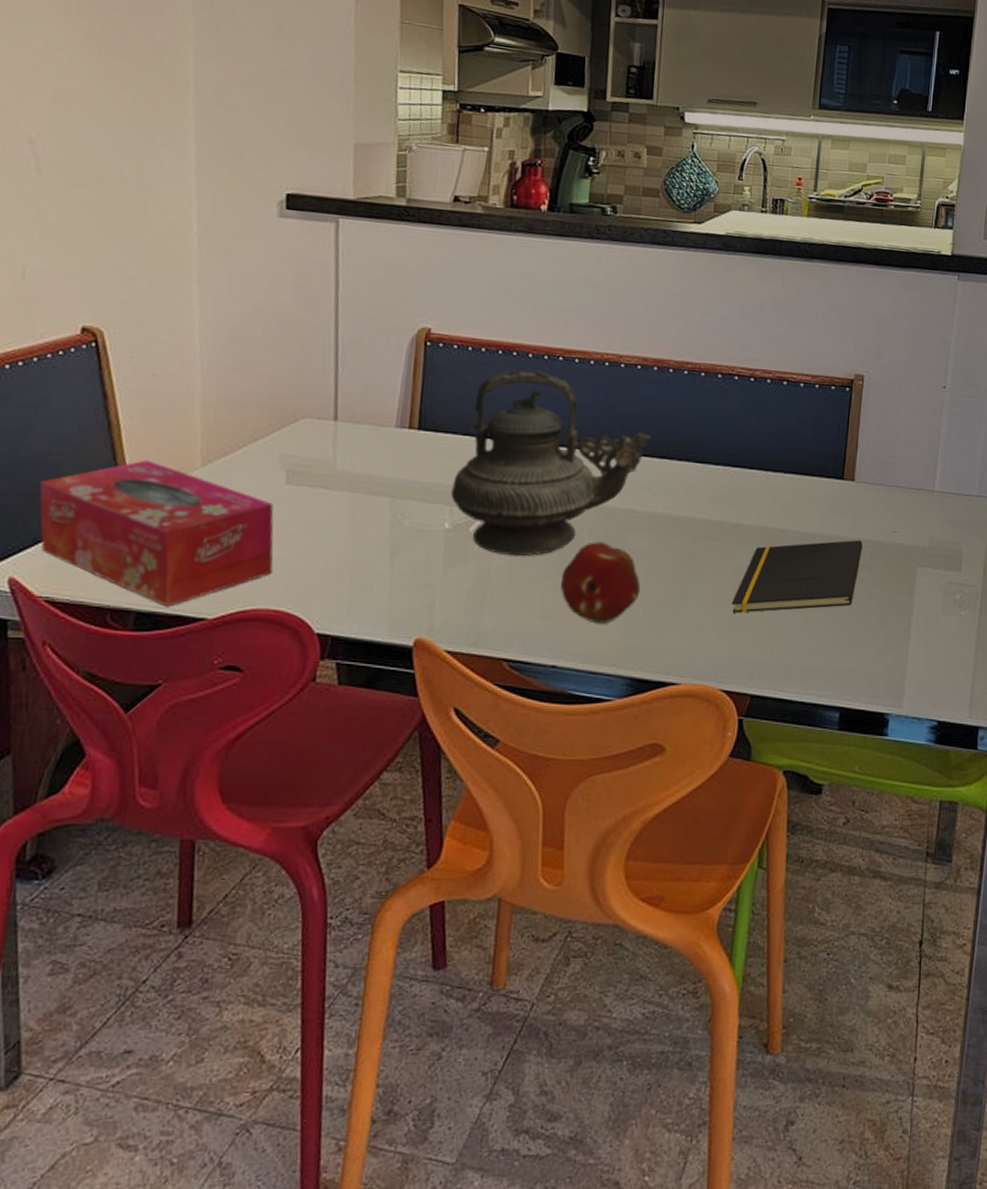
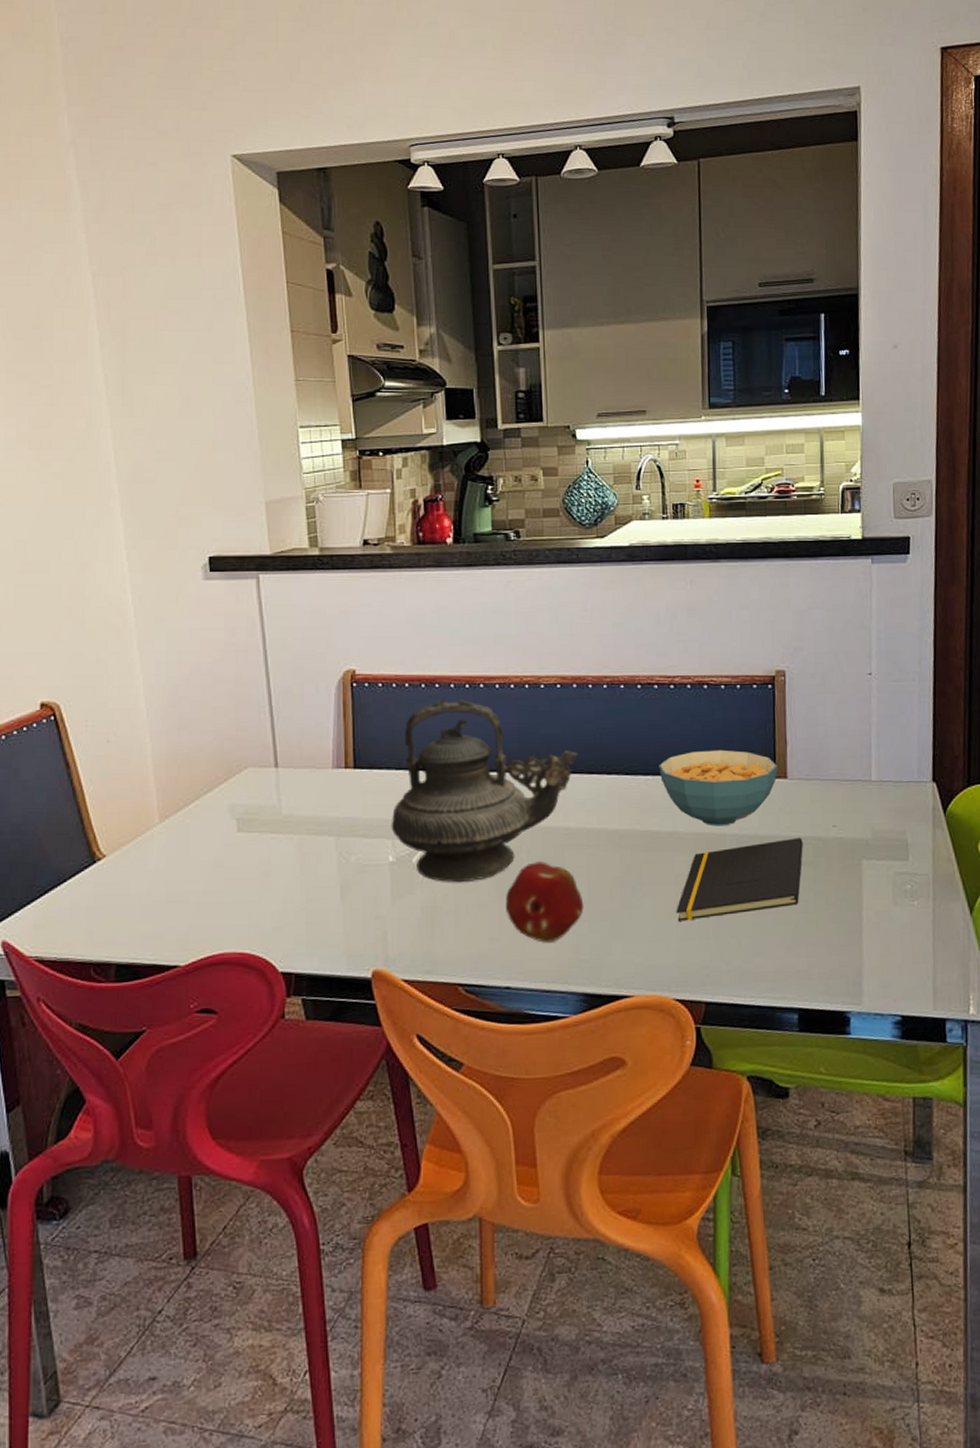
tissue box: present [39,460,274,607] -> none [20,821,234,958]
cereal bowl: none [730,446,846,523] -> present [659,749,777,826]

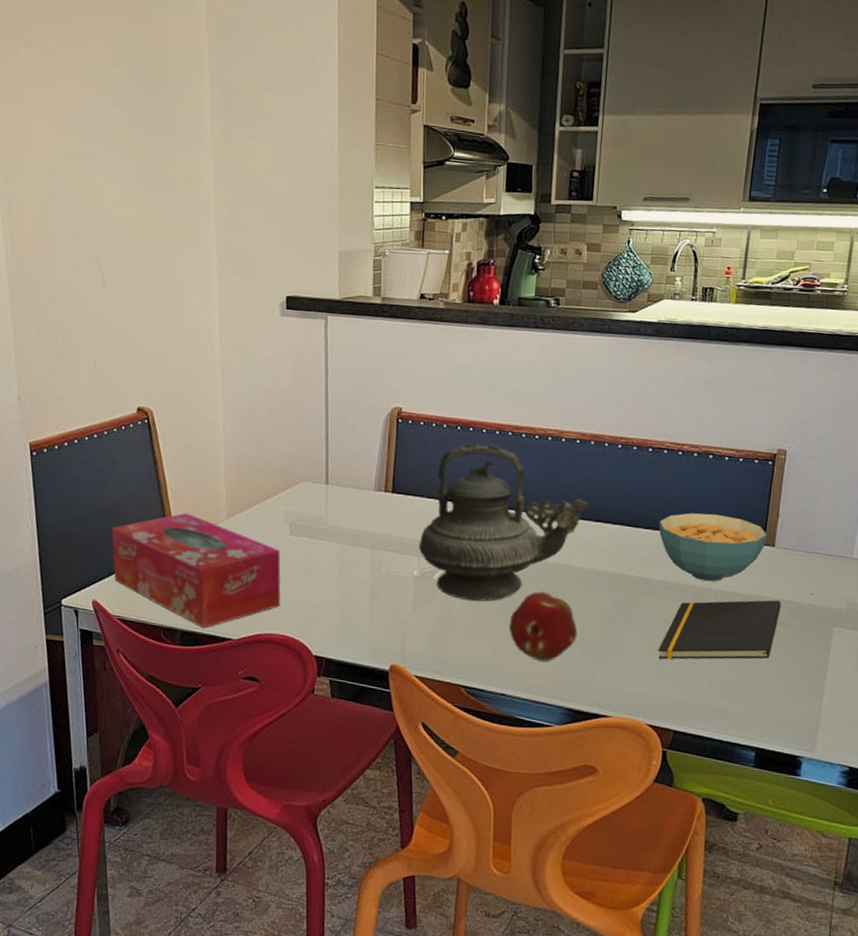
tissue box: none [20,821,234,958] -> present [112,513,281,629]

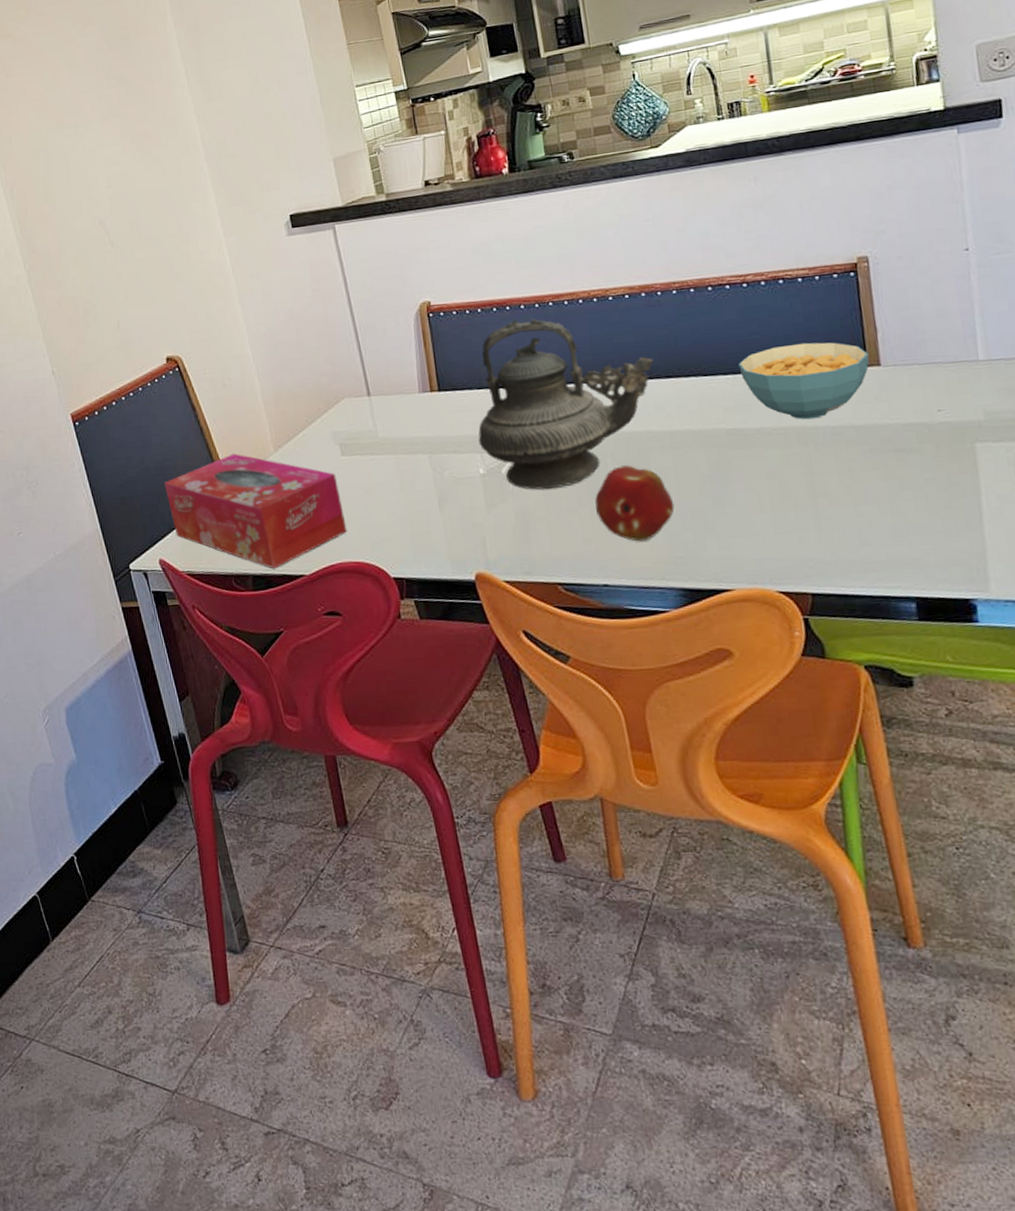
notepad: present [658,600,781,660] -> none [771,425,907,515]

